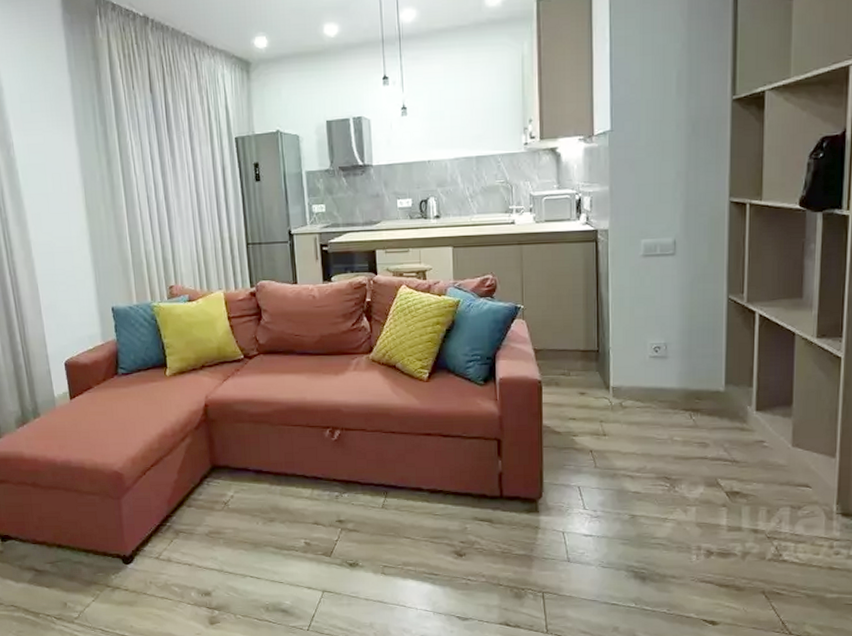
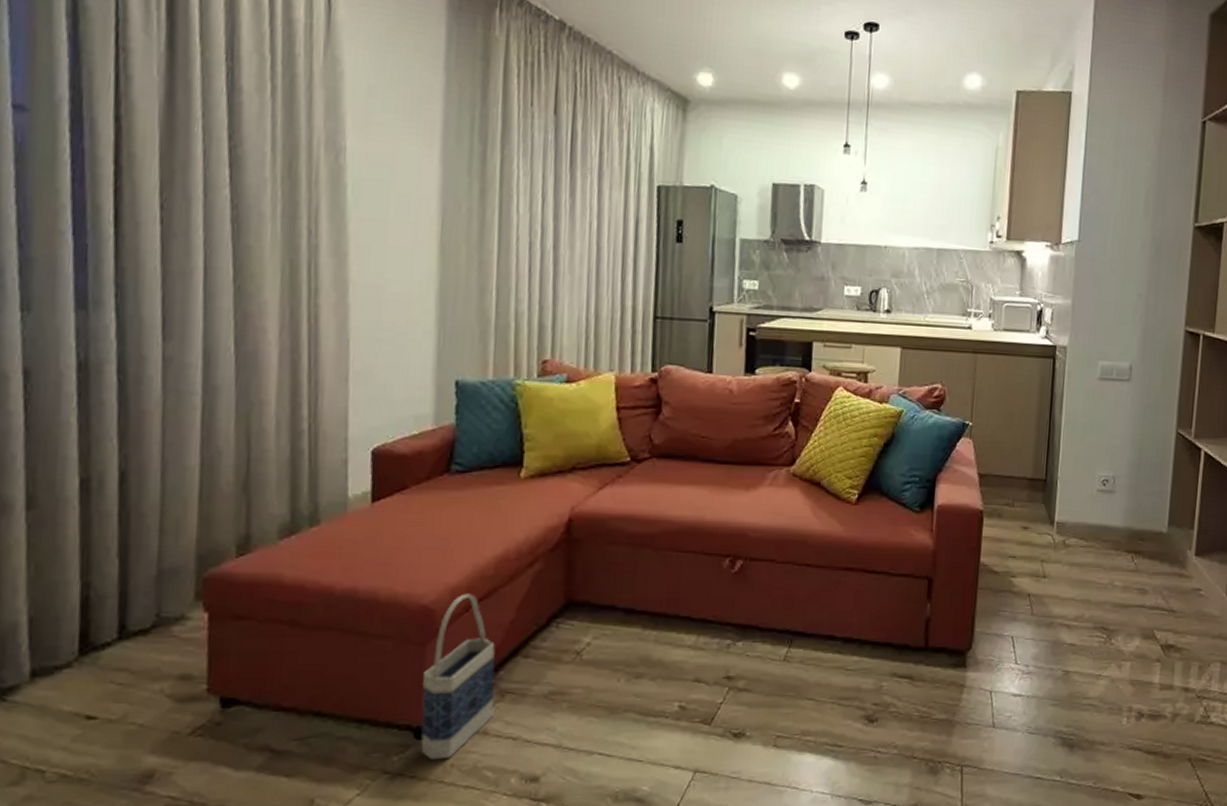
bag: none [122,461,174,579] -> present [420,593,496,760]

